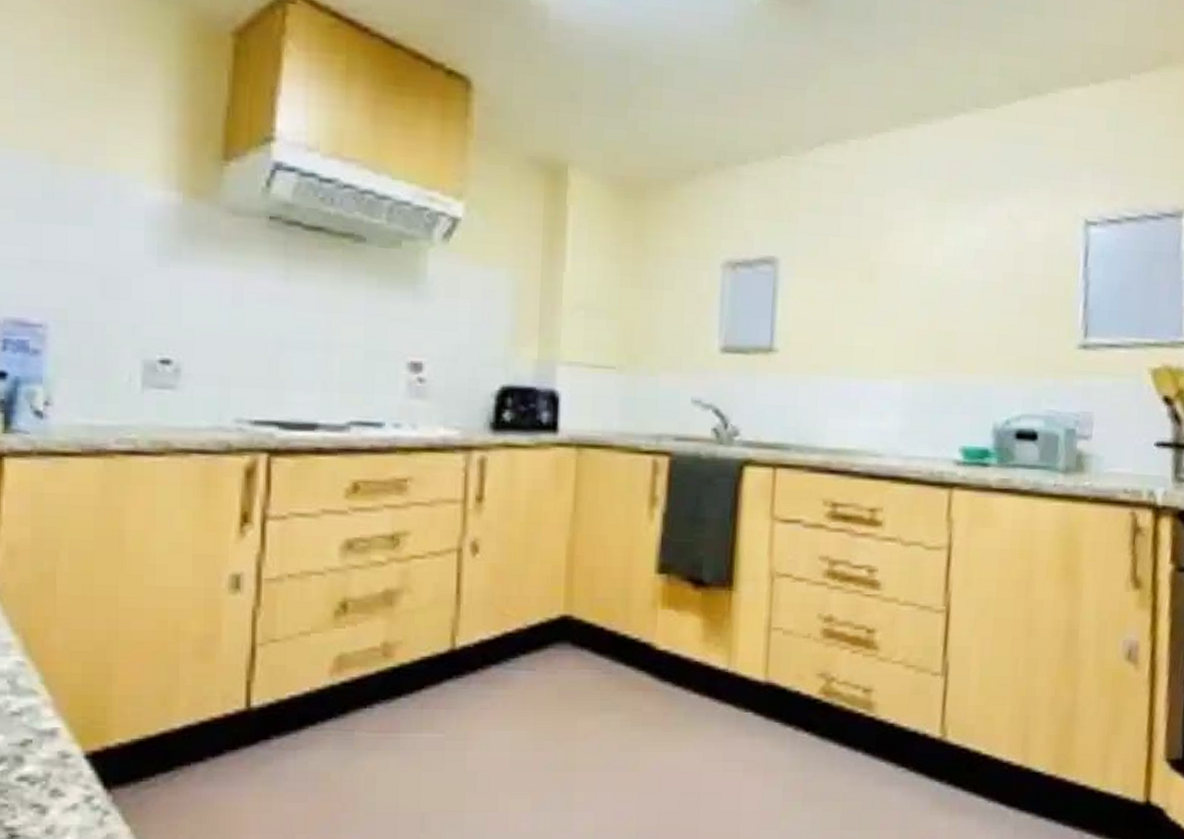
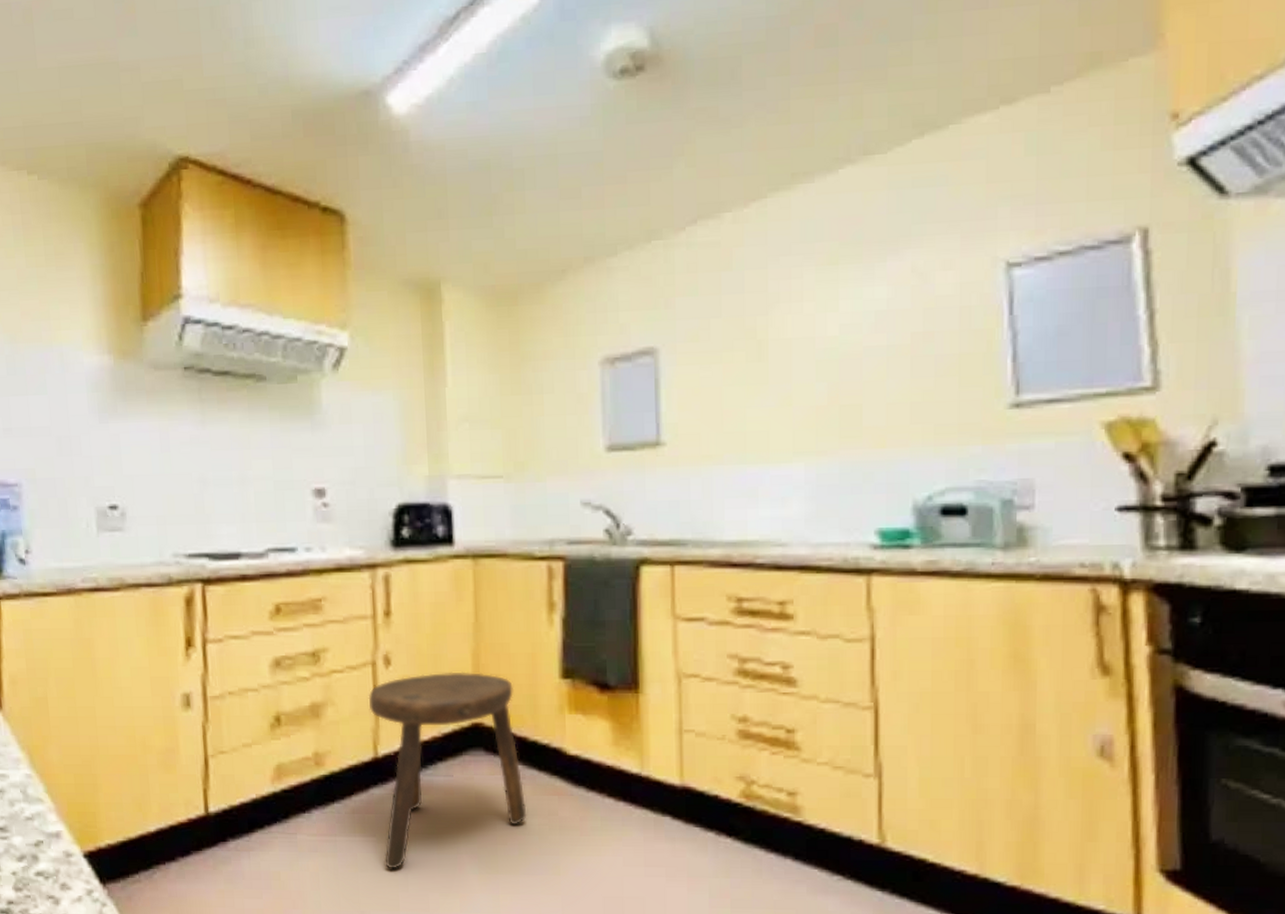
stool: none [449,562,611,768] -> present [368,671,527,869]

